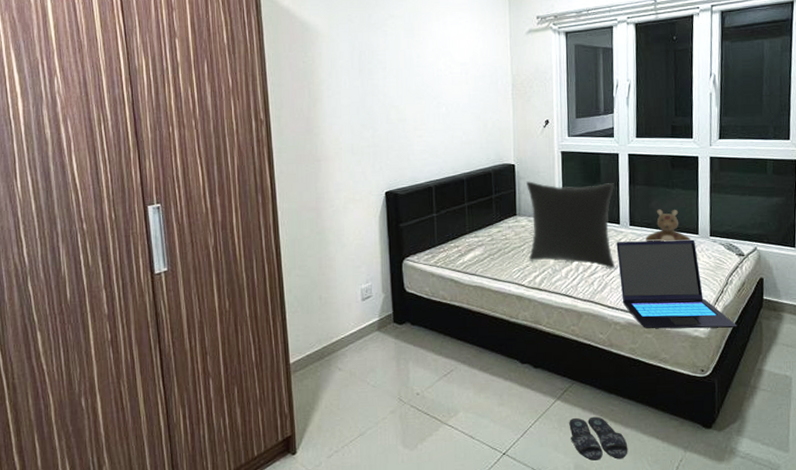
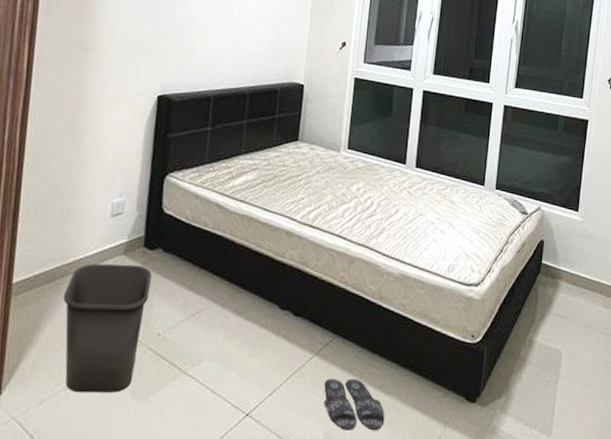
waste bin: none [333,338,405,447] -> present [62,263,152,393]
pillow: present [526,181,615,269] -> none [305,105,405,212]
laptop: present [616,239,738,329] -> none [398,183,513,292]
stuffed bear: present [646,209,691,242] -> none [430,153,477,191]

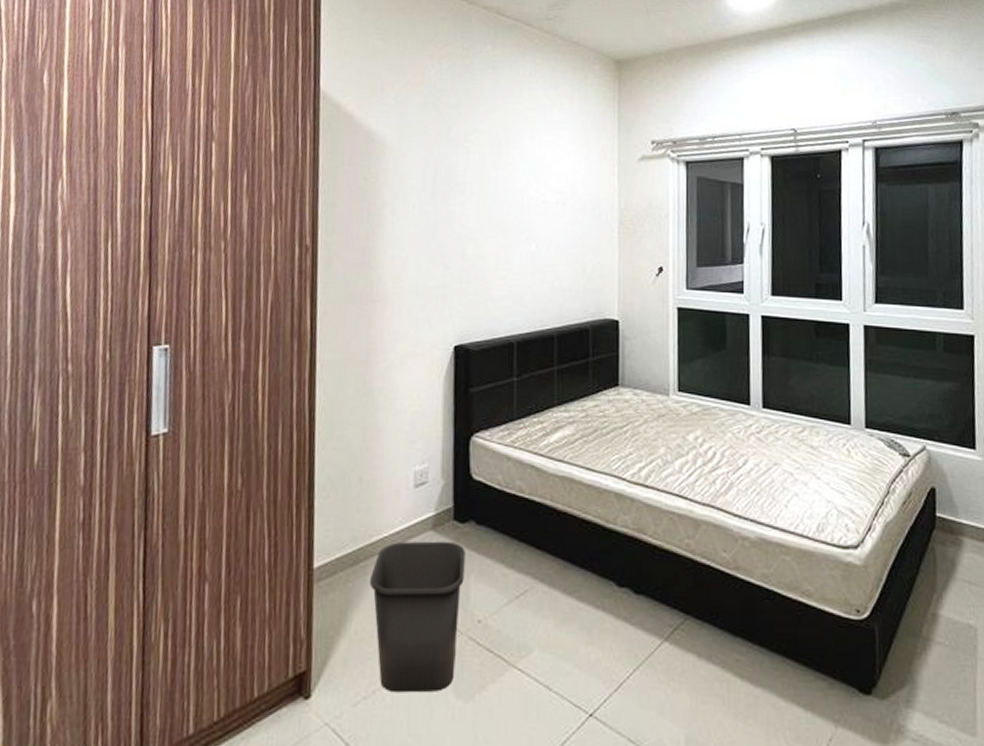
slippers: present [324,378,385,431] -> none [680,668,759,733]

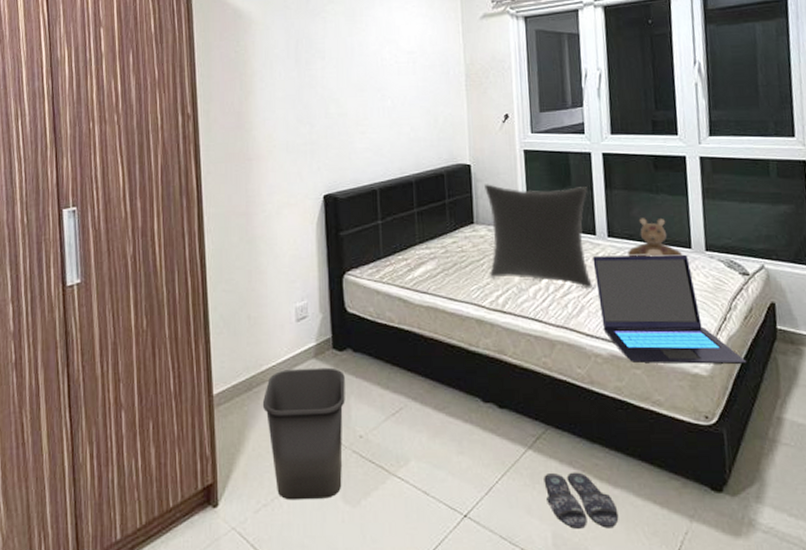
pillow: none [633,343,743,464] -> present [485,184,592,289]
slippers: none [680,668,759,733] -> present [544,472,619,529]
laptop: none [745,428,903,555] -> present [592,254,747,365]
stuffed bear: none [783,389,842,432] -> present [628,217,683,257]

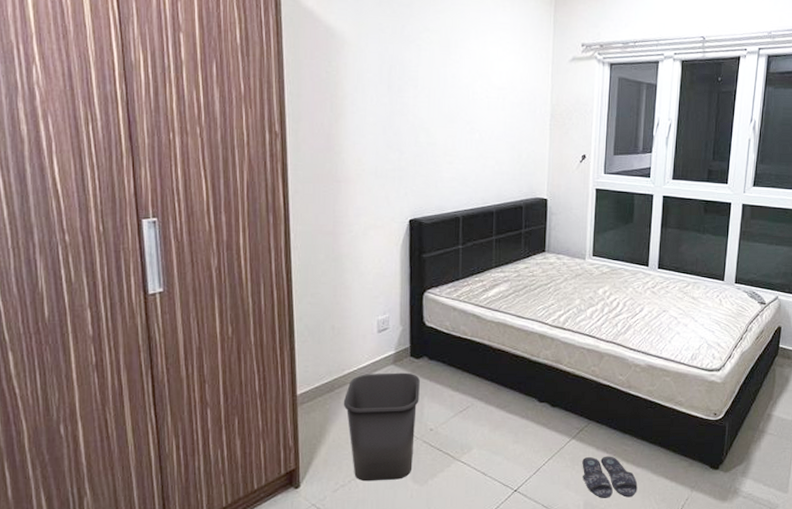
pillow: present [485,184,592,289] -> none [555,217,646,311]
laptop: present [592,254,747,365] -> none [643,284,753,374]
stuffed bear: present [628,217,683,257] -> none [672,254,717,287]

